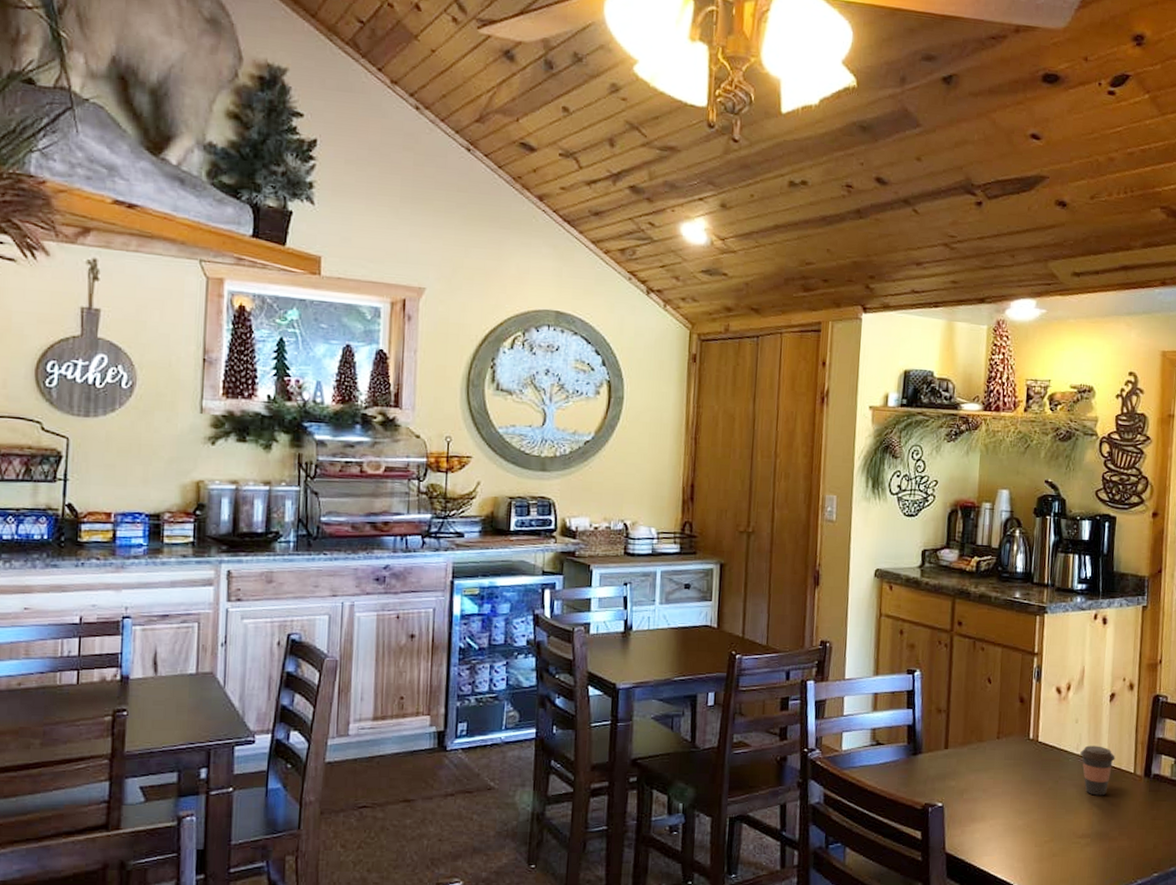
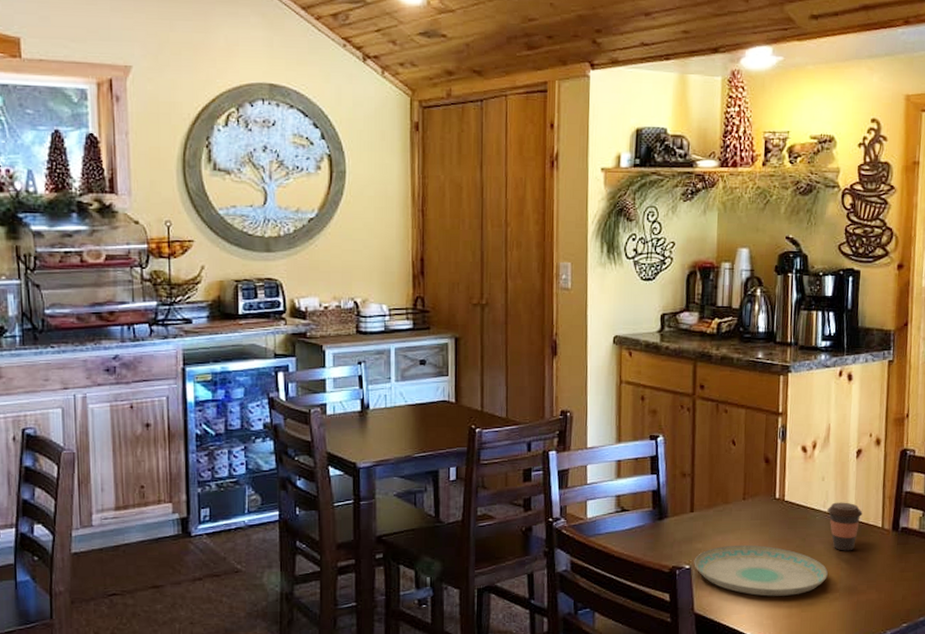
plate: none [946,784,1080,839] -> present [694,544,828,597]

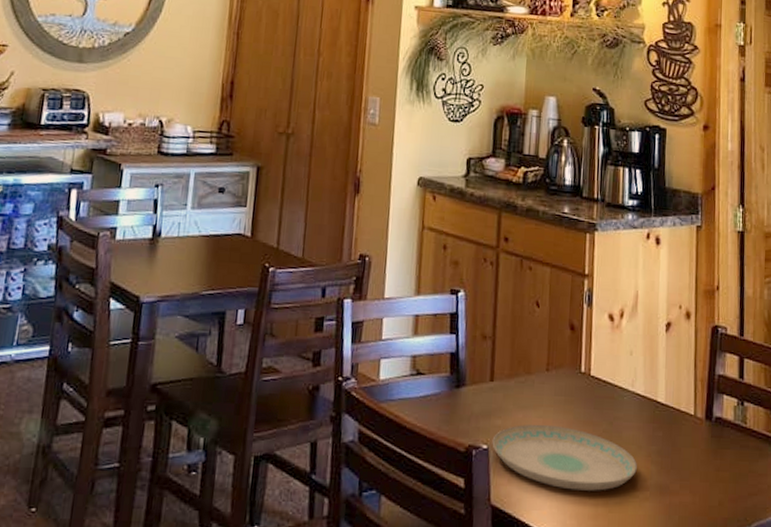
coffee cup: present [827,502,863,551] -> none [636,381,674,441]

